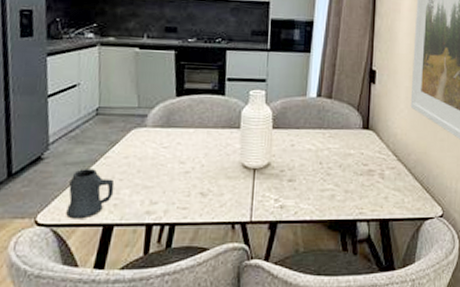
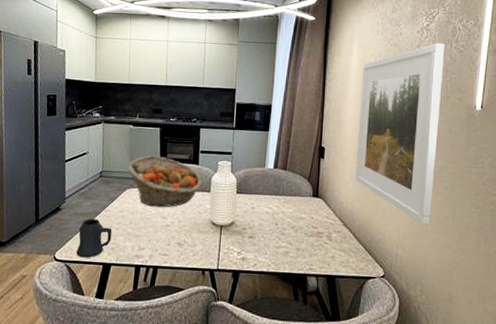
fruit basket: none [133,86,230,150] -> present [127,155,203,208]

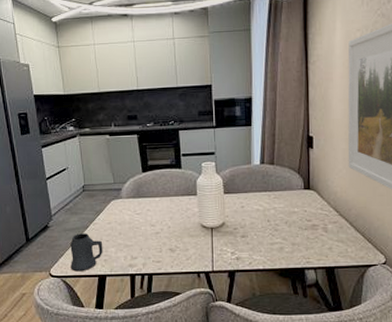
fruit basket: present [127,155,203,208] -> none [109,164,187,216]

